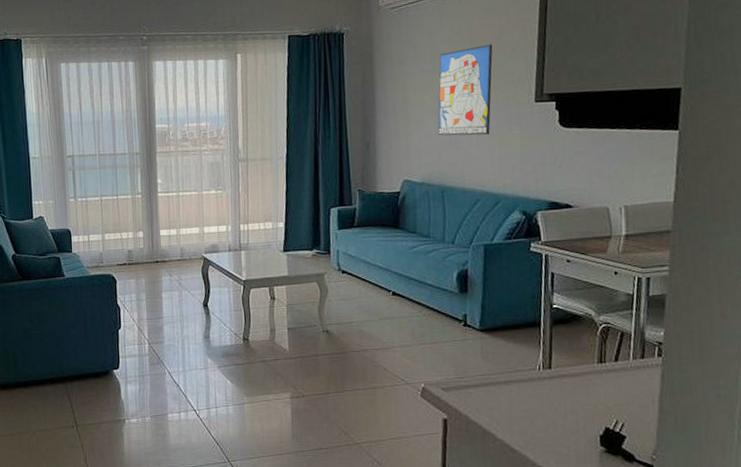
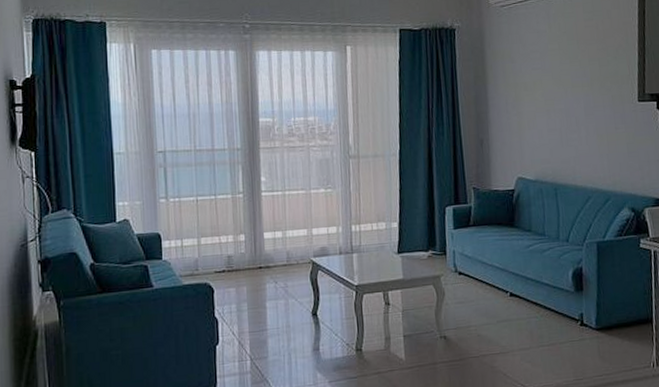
wall art: present [437,44,493,136] -> none [548,45,598,134]

